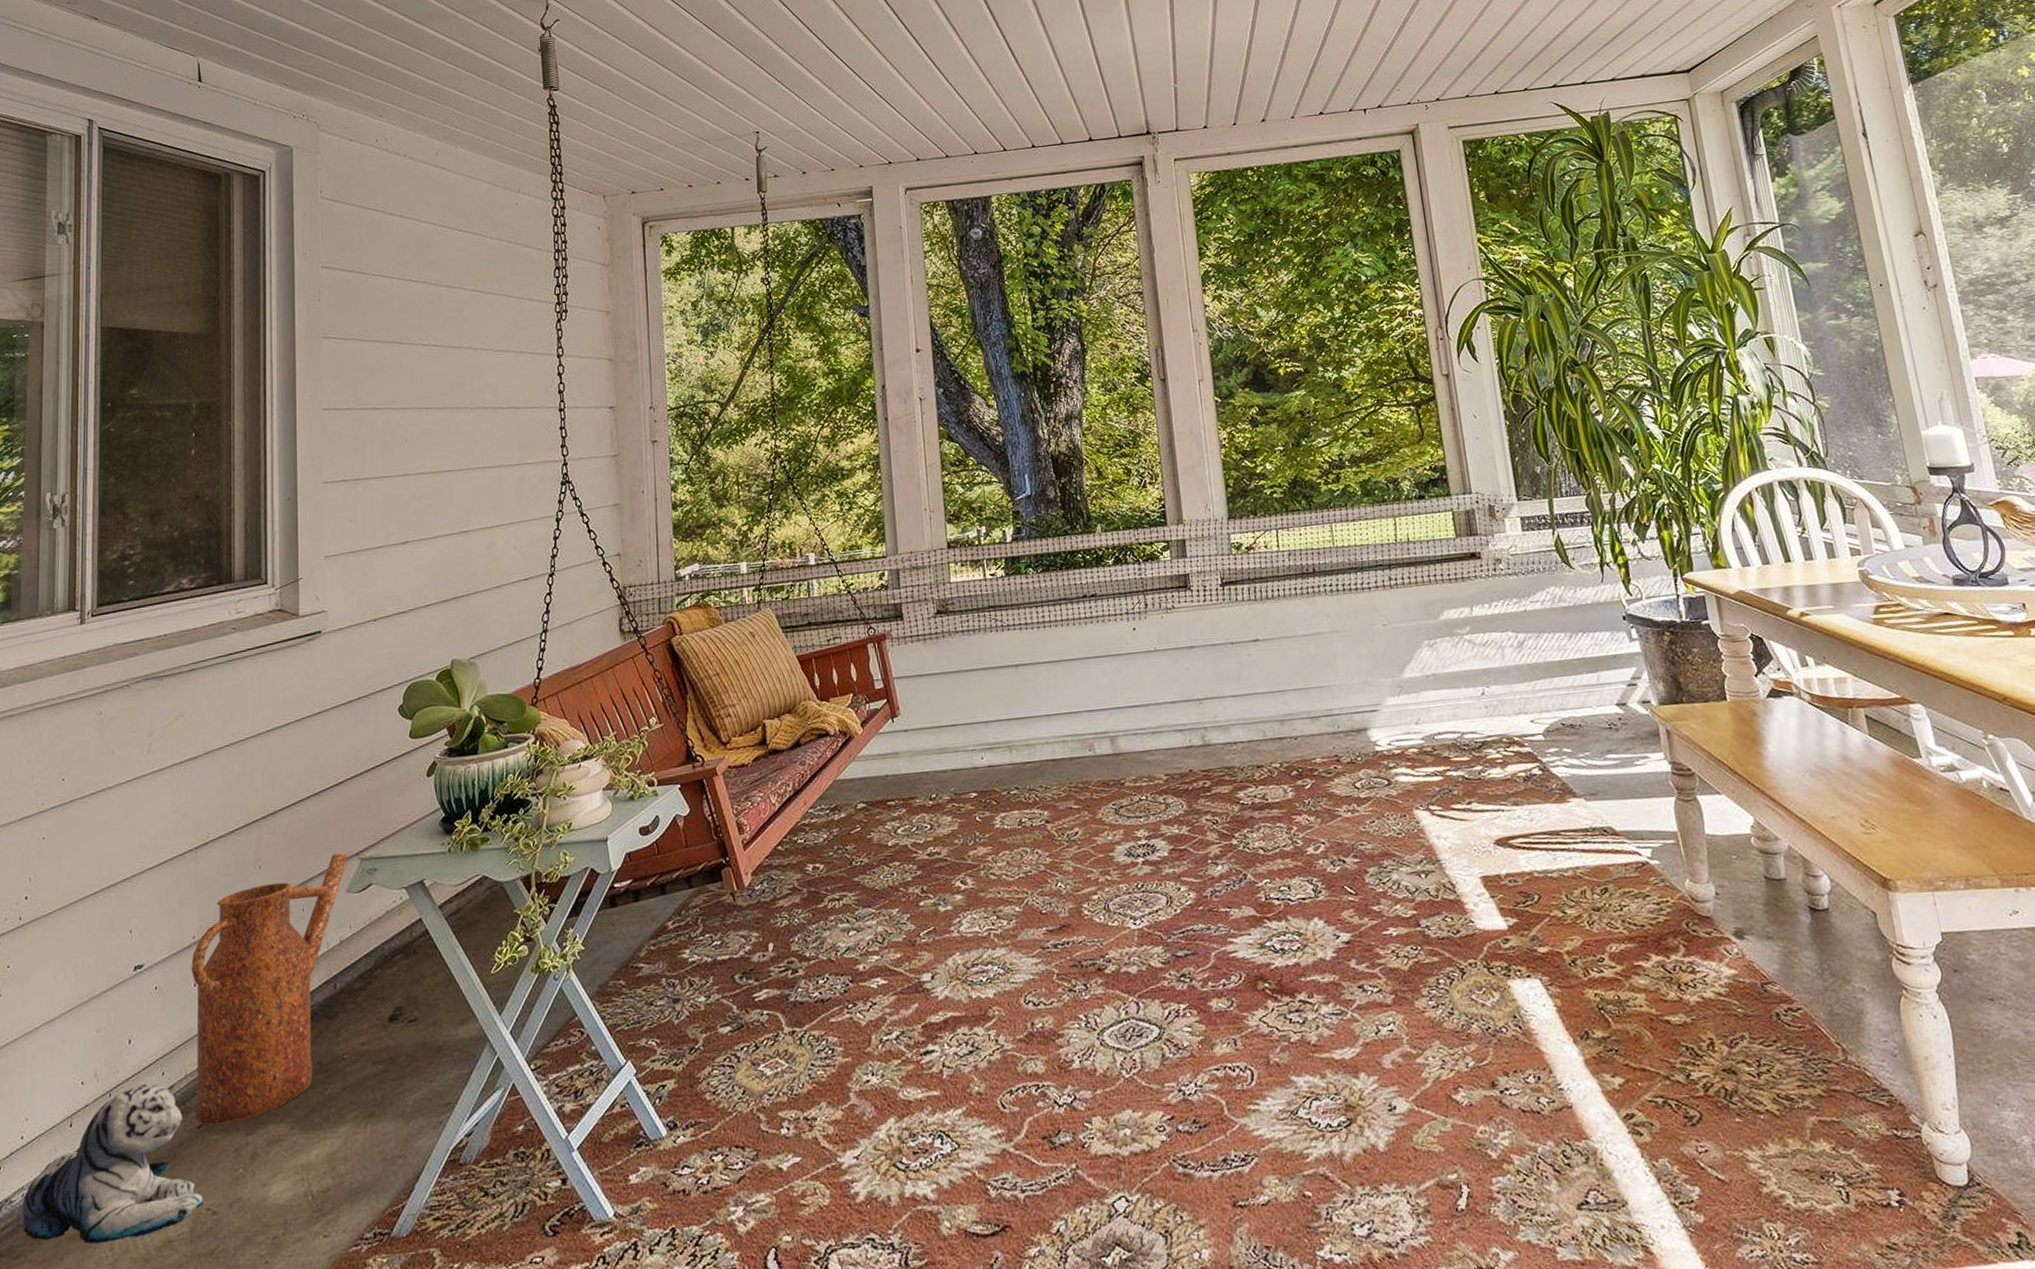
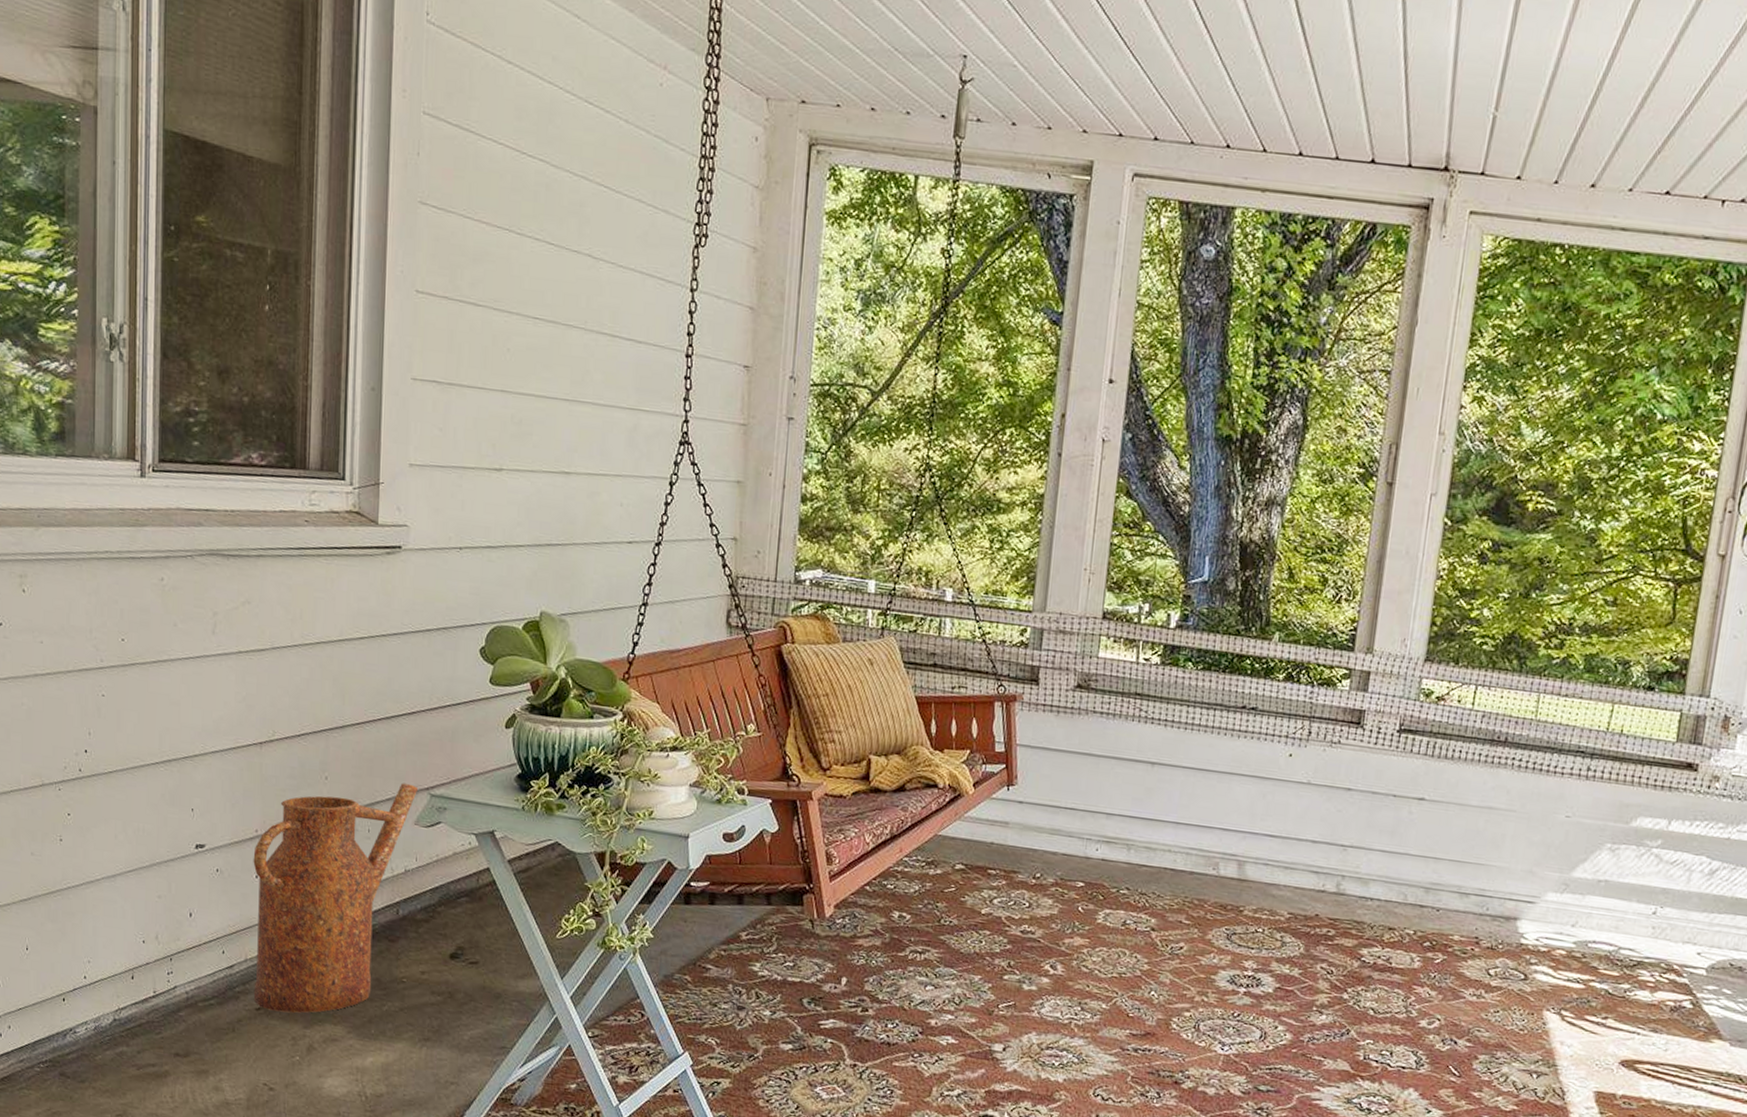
plush toy: present [22,1084,203,1245] -> none [86,957,260,1093]

